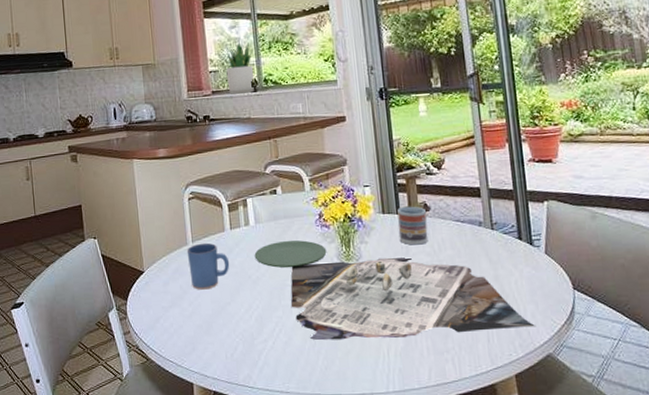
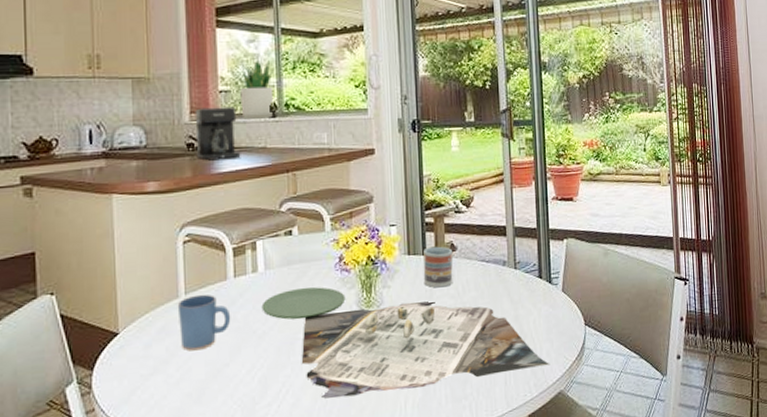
coffee maker: none [191,84,230,131] -> present [195,107,241,161]

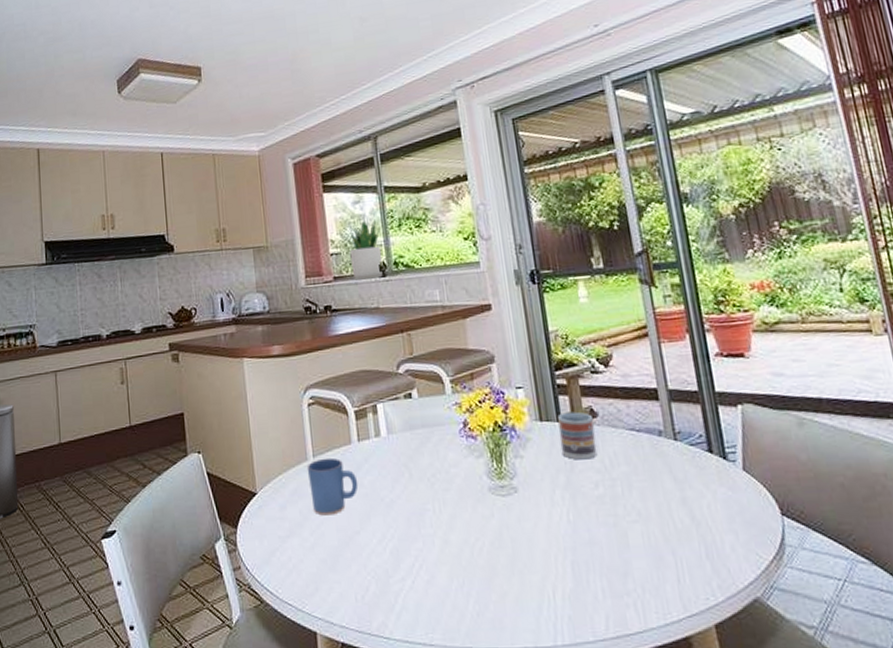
coffee maker: present [195,107,241,161] -> none [309,268,356,324]
plate: present [261,287,346,320] -> none [387,454,474,489]
newspaper: present [301,301,551,399] -> none [432,475,738,579]

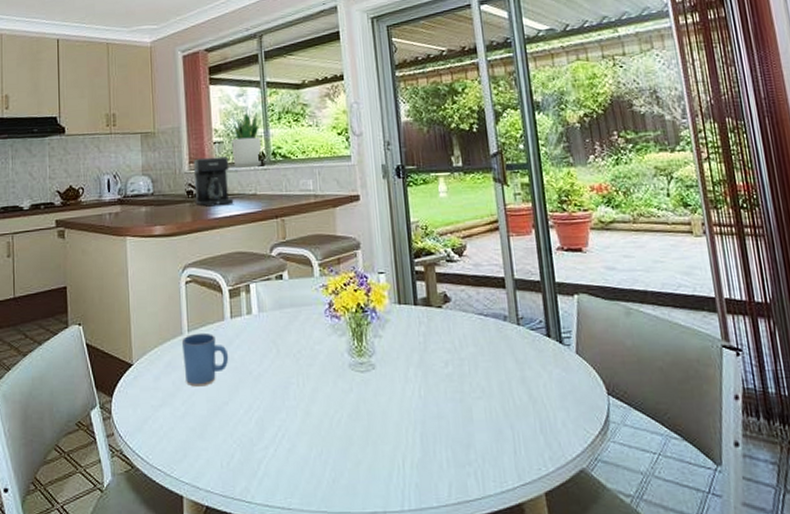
coffee maker: none [309,268,356,324] -> present [193,156,234,207]
cup: present [558,411,598,460] -> none [415,296,449,341]

